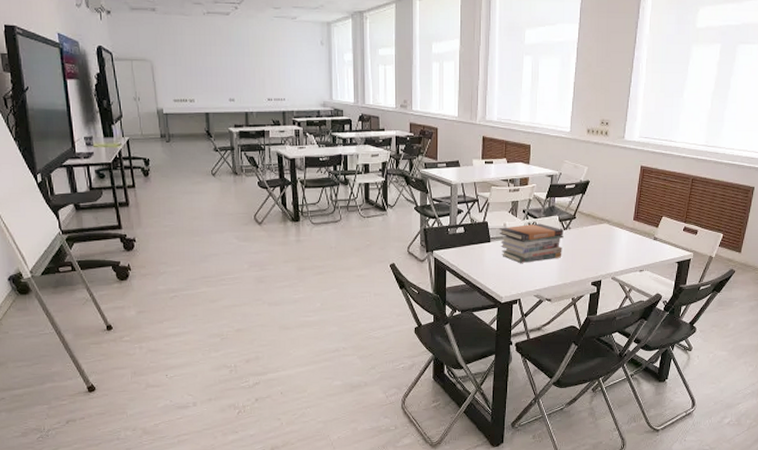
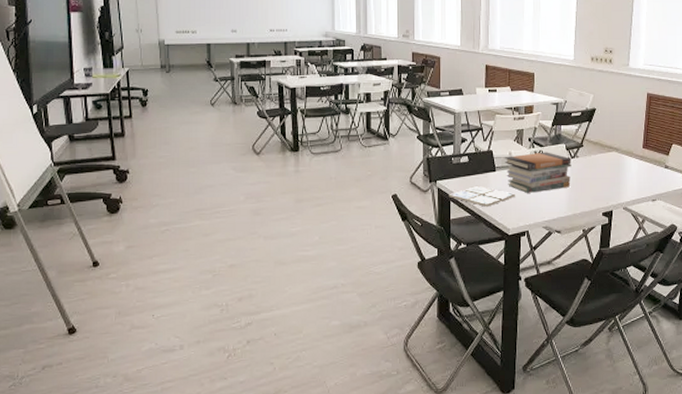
drink coaster: none [445,255,508,276] -> present [449,185,515,207]

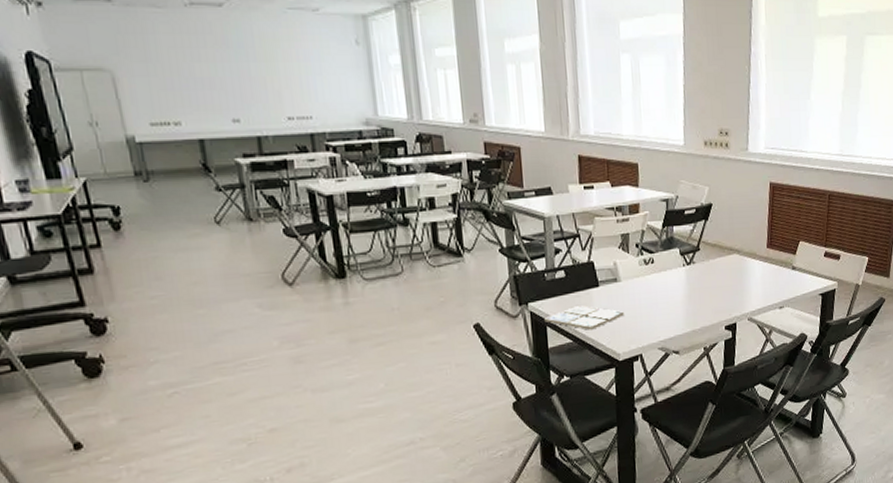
book stack: present [505,152,572,193] -> none [609,259,688,310]

